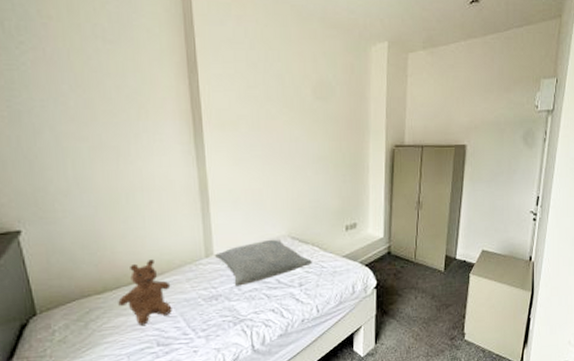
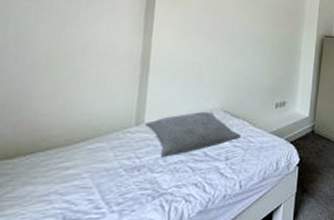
teddy bear: present [118,259,172,325] -> none [28,124,93,196]

